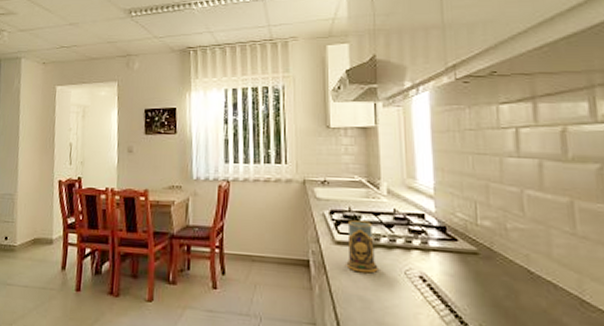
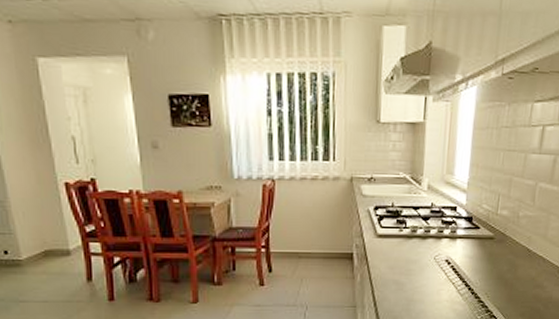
mug: present [346,220,378,274] -> none [385,215,413,261]

